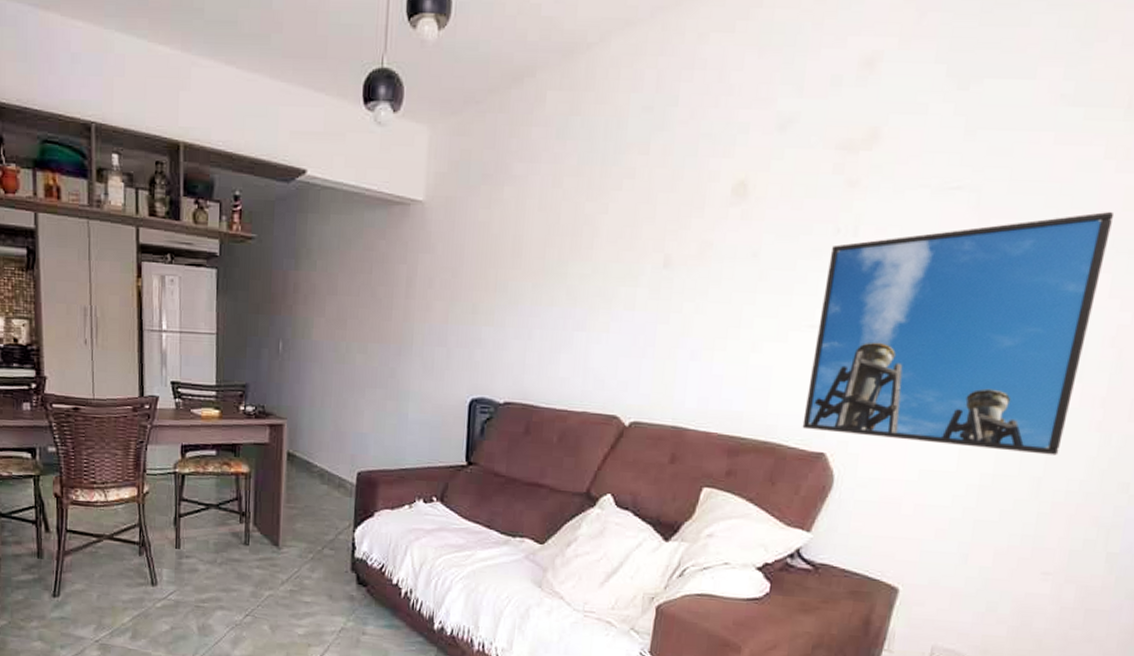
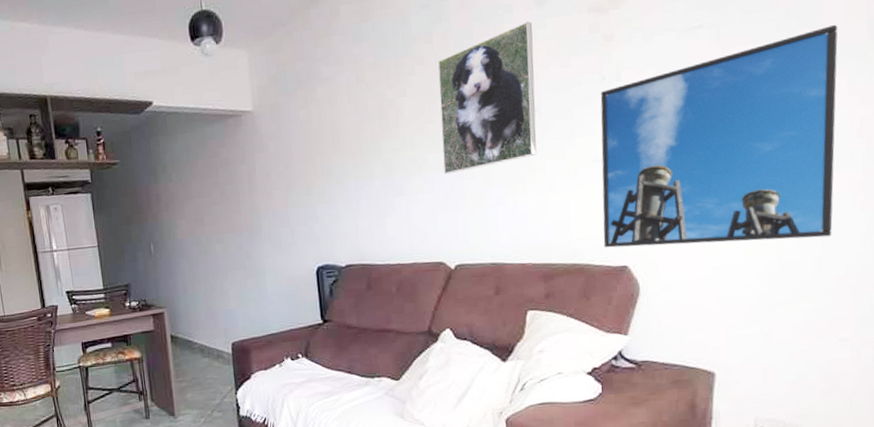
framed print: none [635,147,769,315] -> present [437,21,537,175]

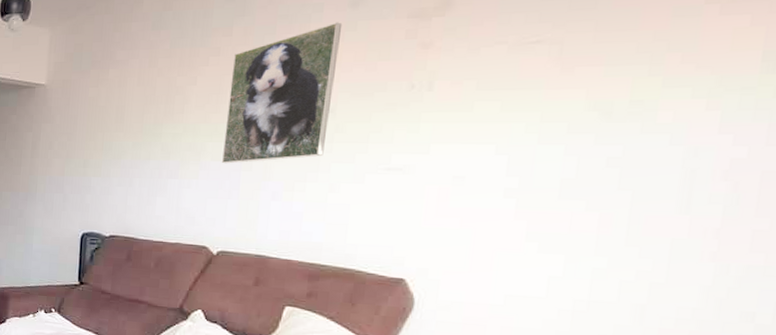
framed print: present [600,24,838,248] -> none [381,52,721,284]

